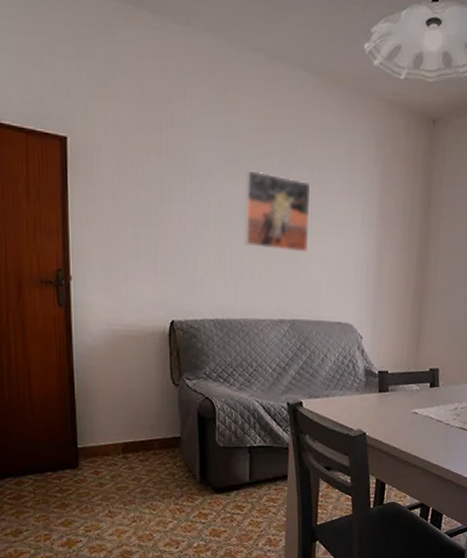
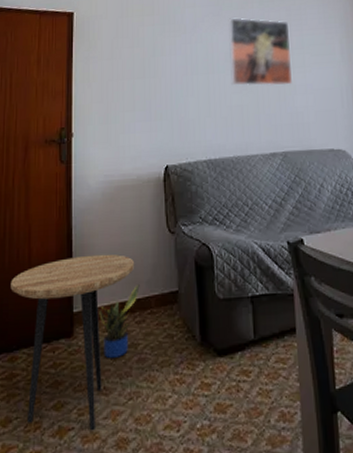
side table: none [12,398,139,544] -> present [10,254,135,431]
potted plant: none [103,427,143,489] -> present [99,283,140,359]

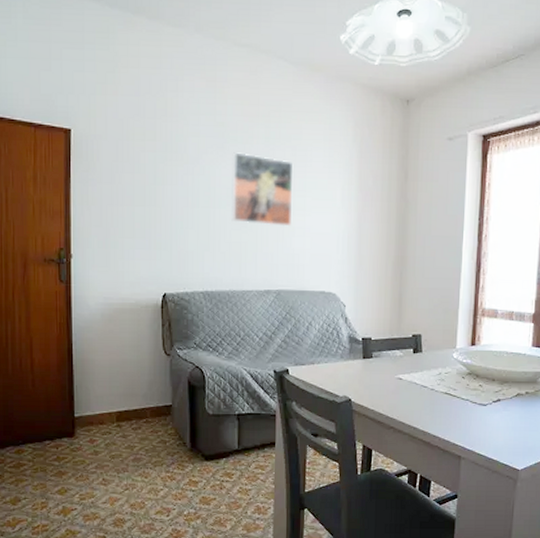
side table: present [10,254,135,431] -> none [14,368,133,512]
potted plant: present [99,283,140,359] -> none [98,396,137,457]

